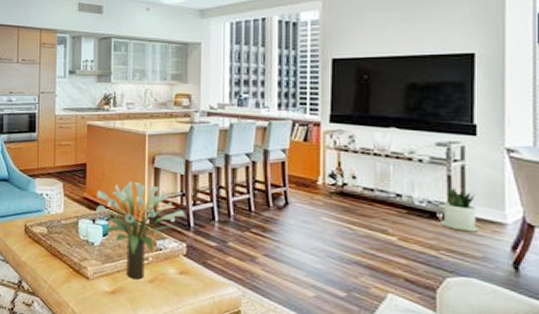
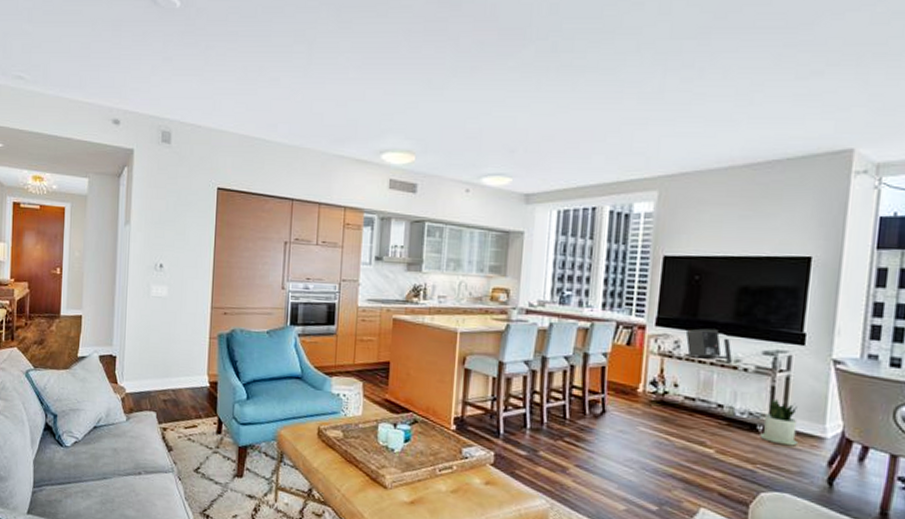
flower arrangement: present [96,181,185,280] -> none [398,383,495,490]
speaker: none [359,123,406,156] -> present [685,328,732,364]

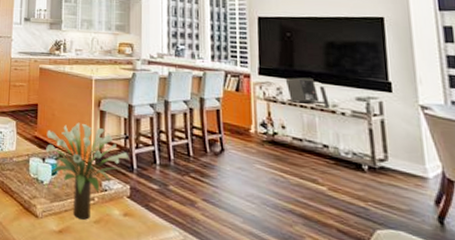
flower arrangement: none [398,383,495,490] -> present [46,122,128,220]
planter: present [760,398,799,446] -> none [366,140,404,185]

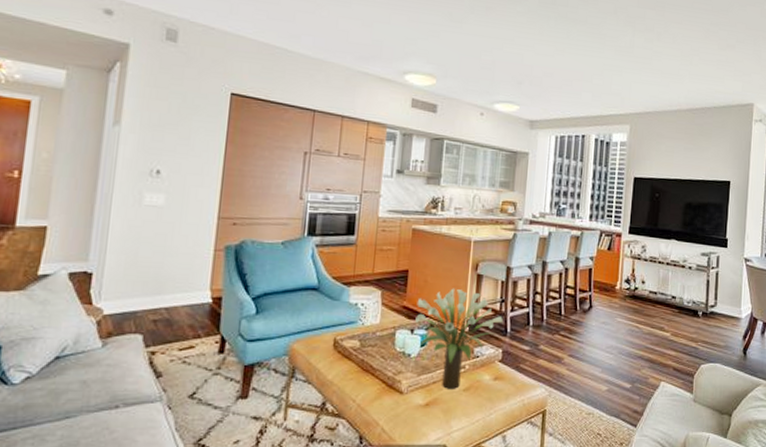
speaker: present [285,77,329,108] -> none [649,235,681,263]

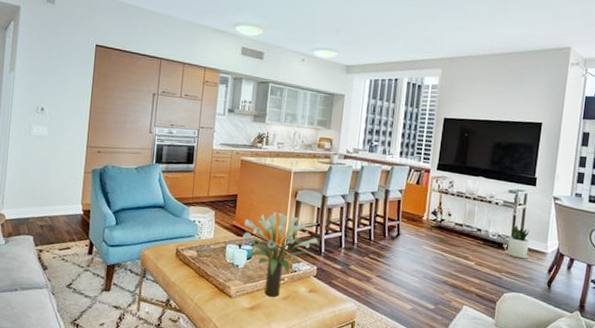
planter: none [700,289,725,326] -> present [505,224,530,259]

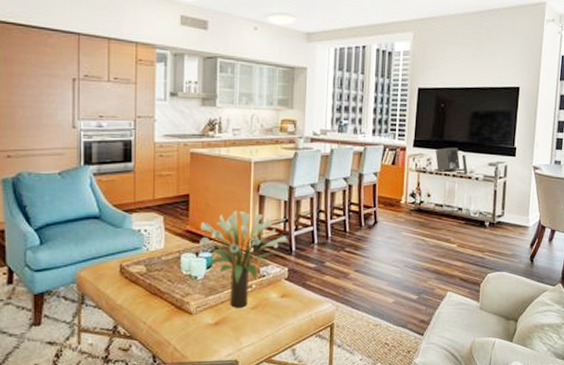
speaker: none [457,172,488,199] -> present [435,147,468,175]
planter: present [505,224,530,259] -> none [487,199,512,235]

